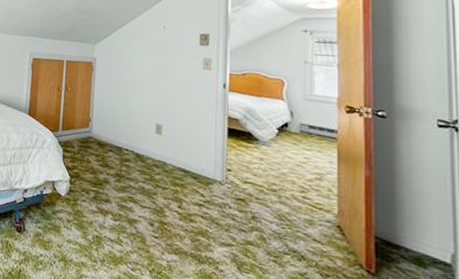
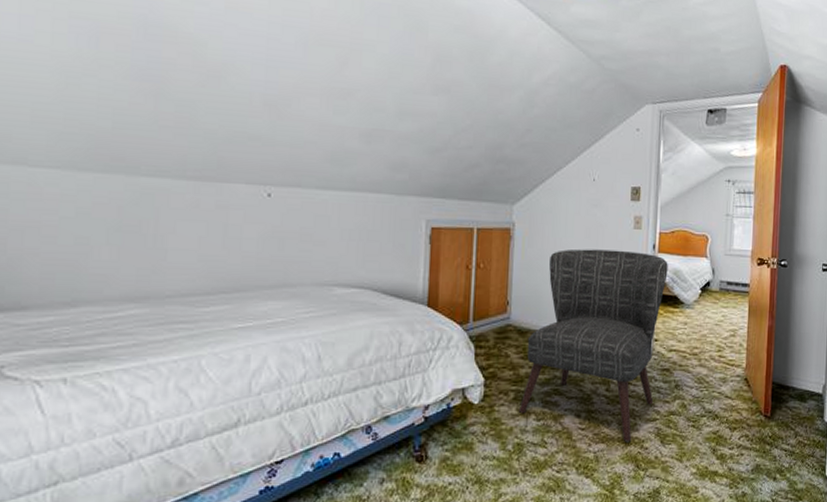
chair: none [98,82,240,260] -> present [519,249,668,442]

